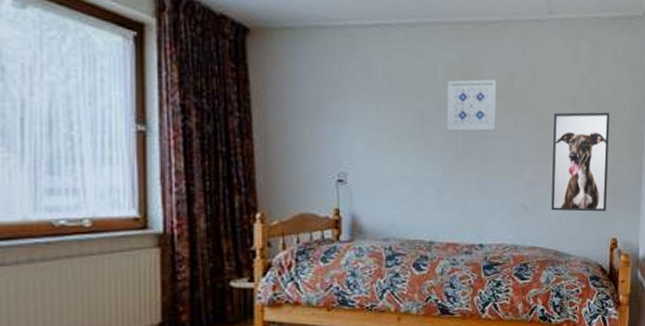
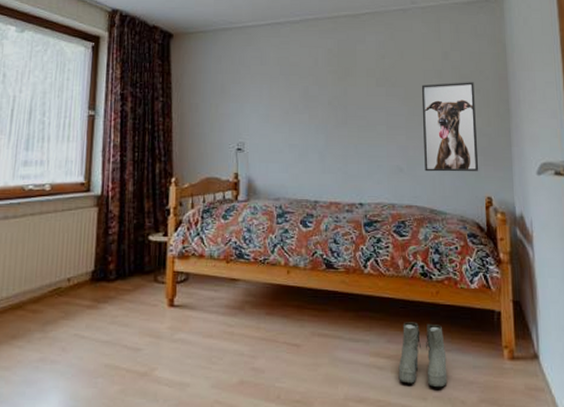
wall art: present [446,79,497,132] -> none [327,60,370,105]

